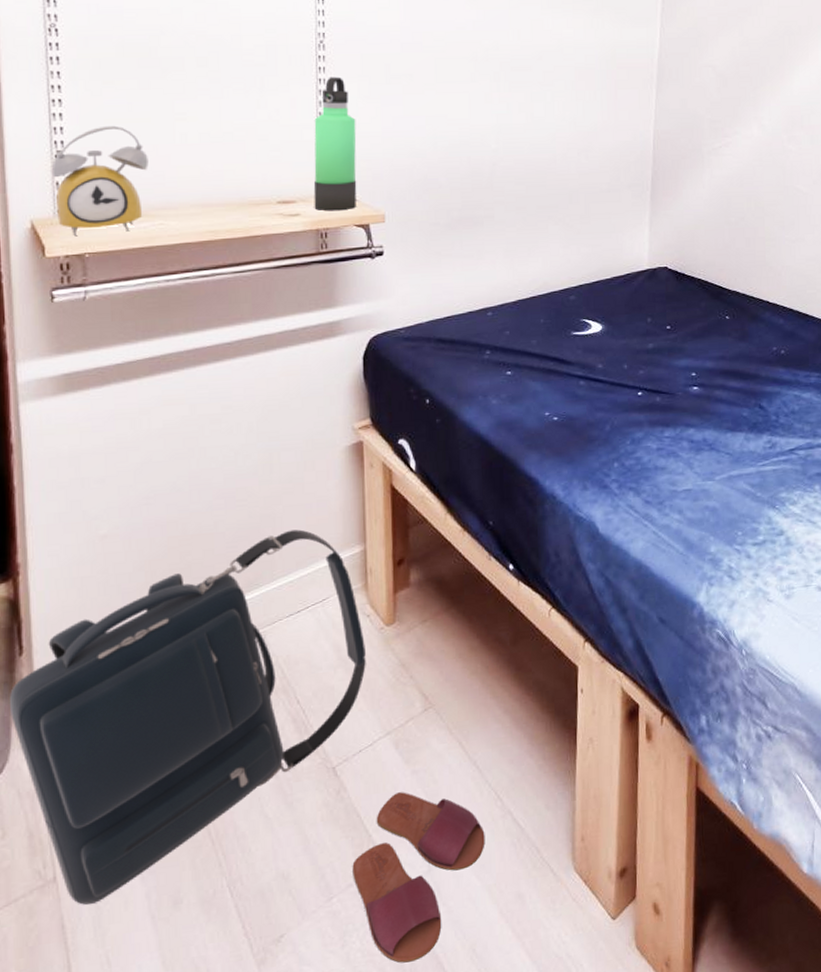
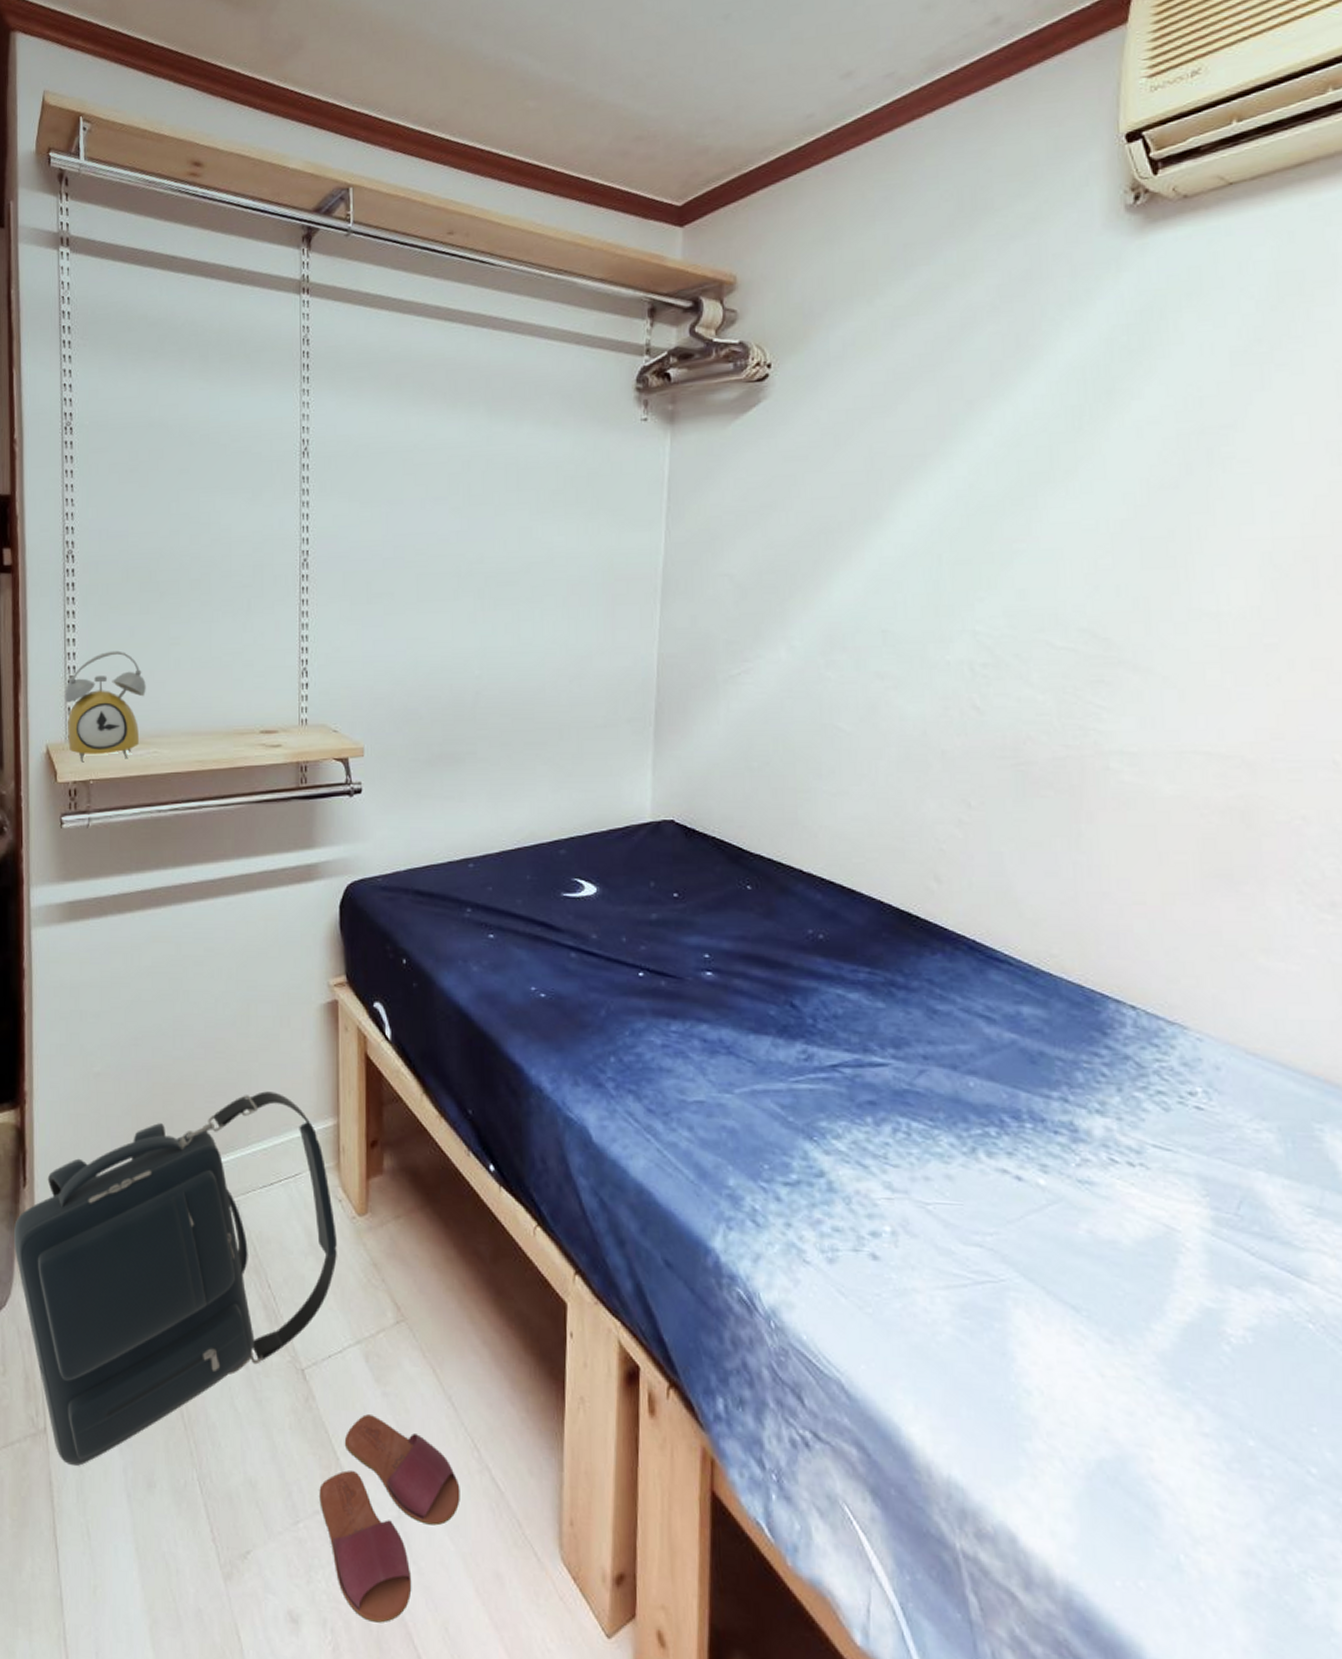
thermos bottle: present [313,77,357,210] -> none [294,597,337,742]

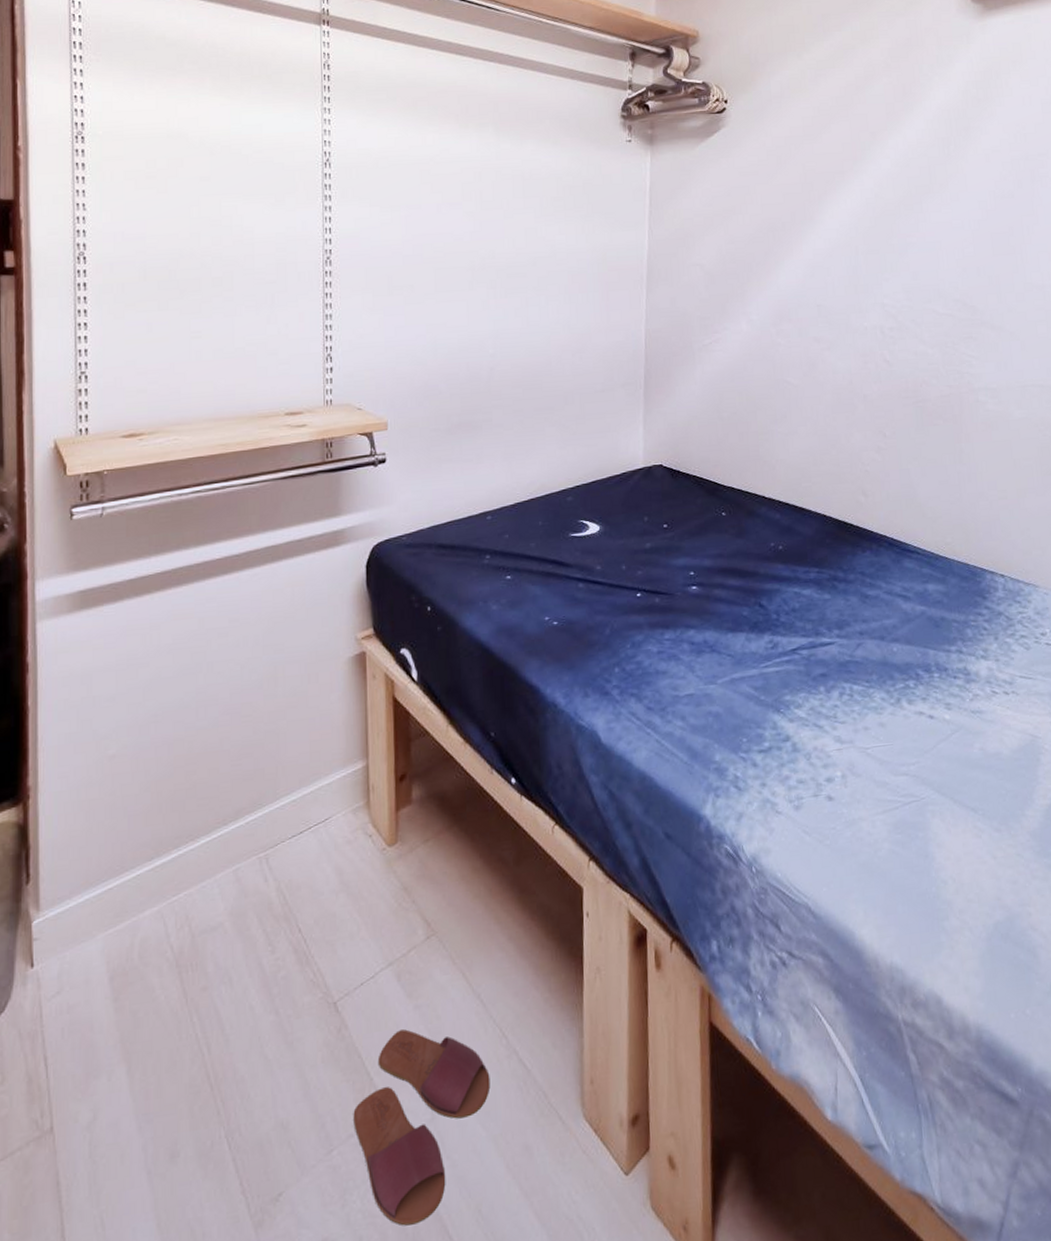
backpack: present [13,1091,337,1466] -> none [14,745,368,1159]
alarm clock: present [64,650,146,763] -> none [75,345,165,454]

